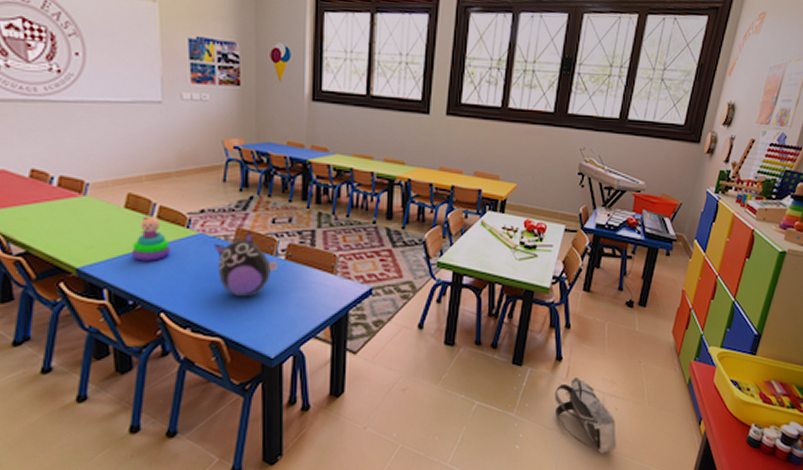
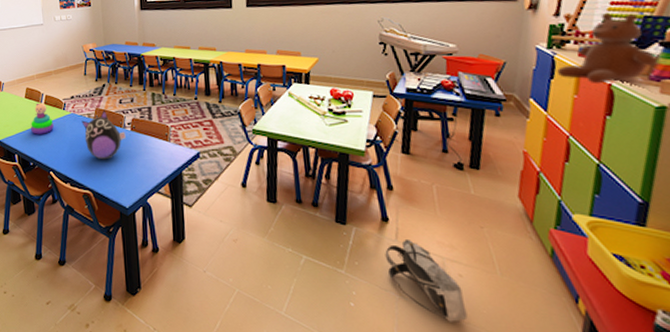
teddy bear: none [719,164,787,229] -> present [557,13,657,84]

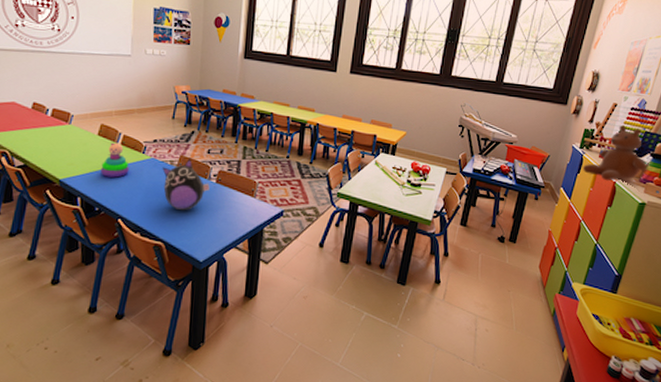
backpack: present [385,238,468,322] -> none [432,299,487,369]

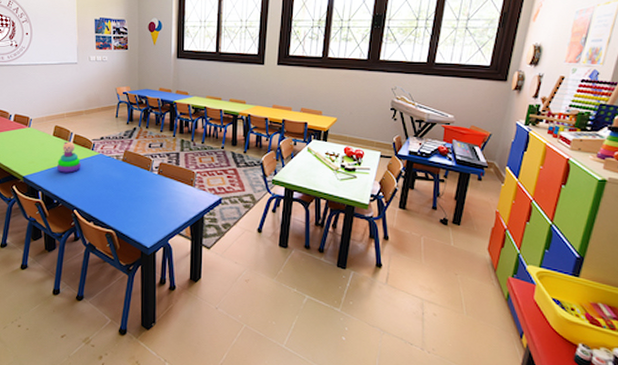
plush toy: present [162,158,210,211] -> none [109,152,152,201]
teddy bear: present [583,125,646,181] -> none [530,99,604,158]

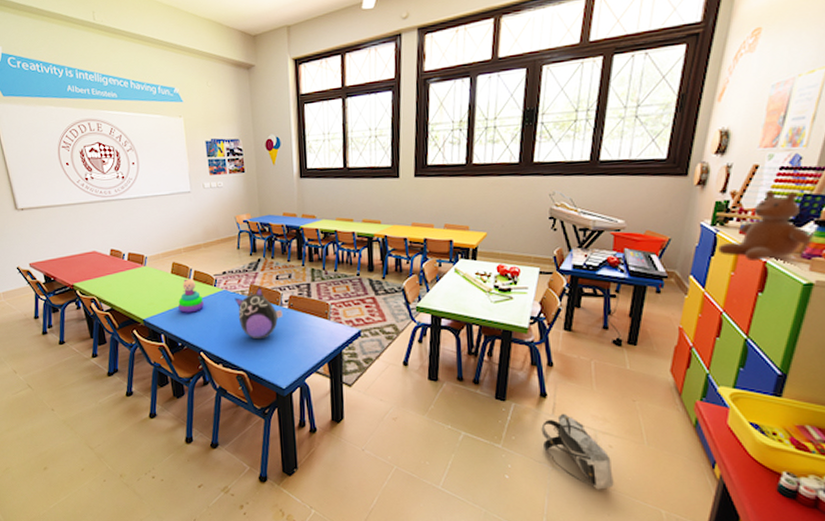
plush toy: none [109,152,152,201] -> present [234,286,283,340]
backpack: none [376,282,436,354] -> present [541,413,614,490]
teddy bear: none [530,99,604,158] -> present [718,190,810,262]

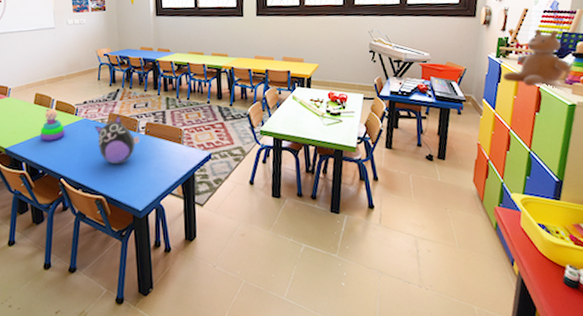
backpack: present [541,413,614,490] -> none [370,222,434,291]

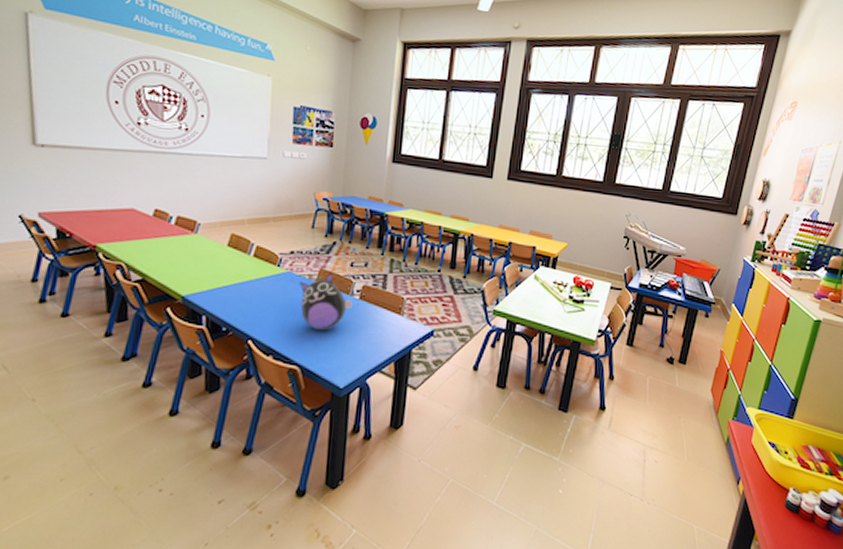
stacking toy: present [40,108,65,141] -> none [230,254,262,294]
teddy bear: present [503,29,570,87] -> none [755,237,821,297]

